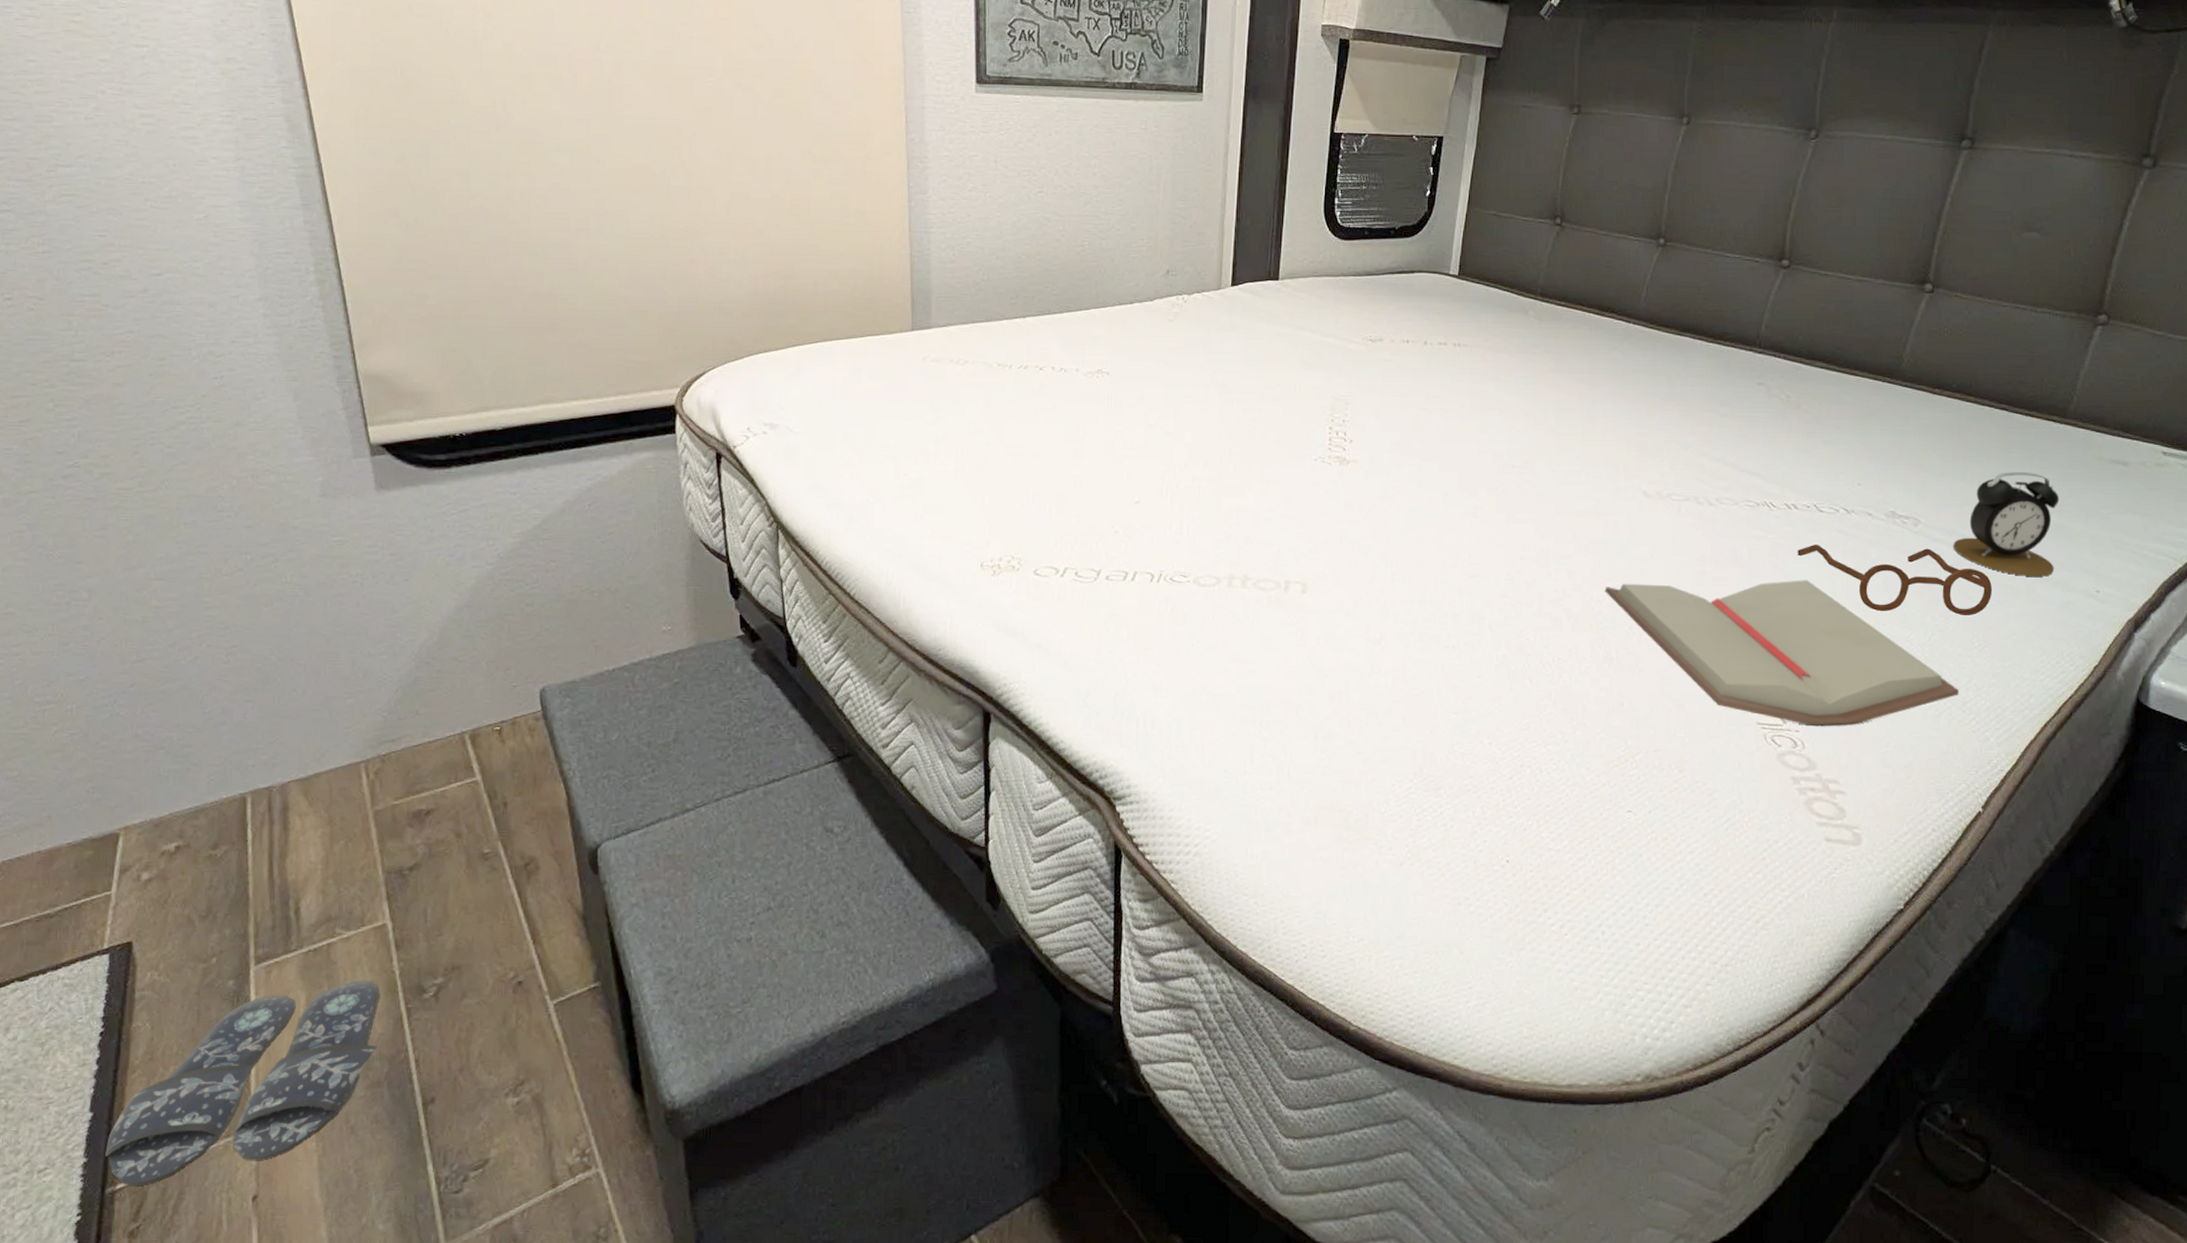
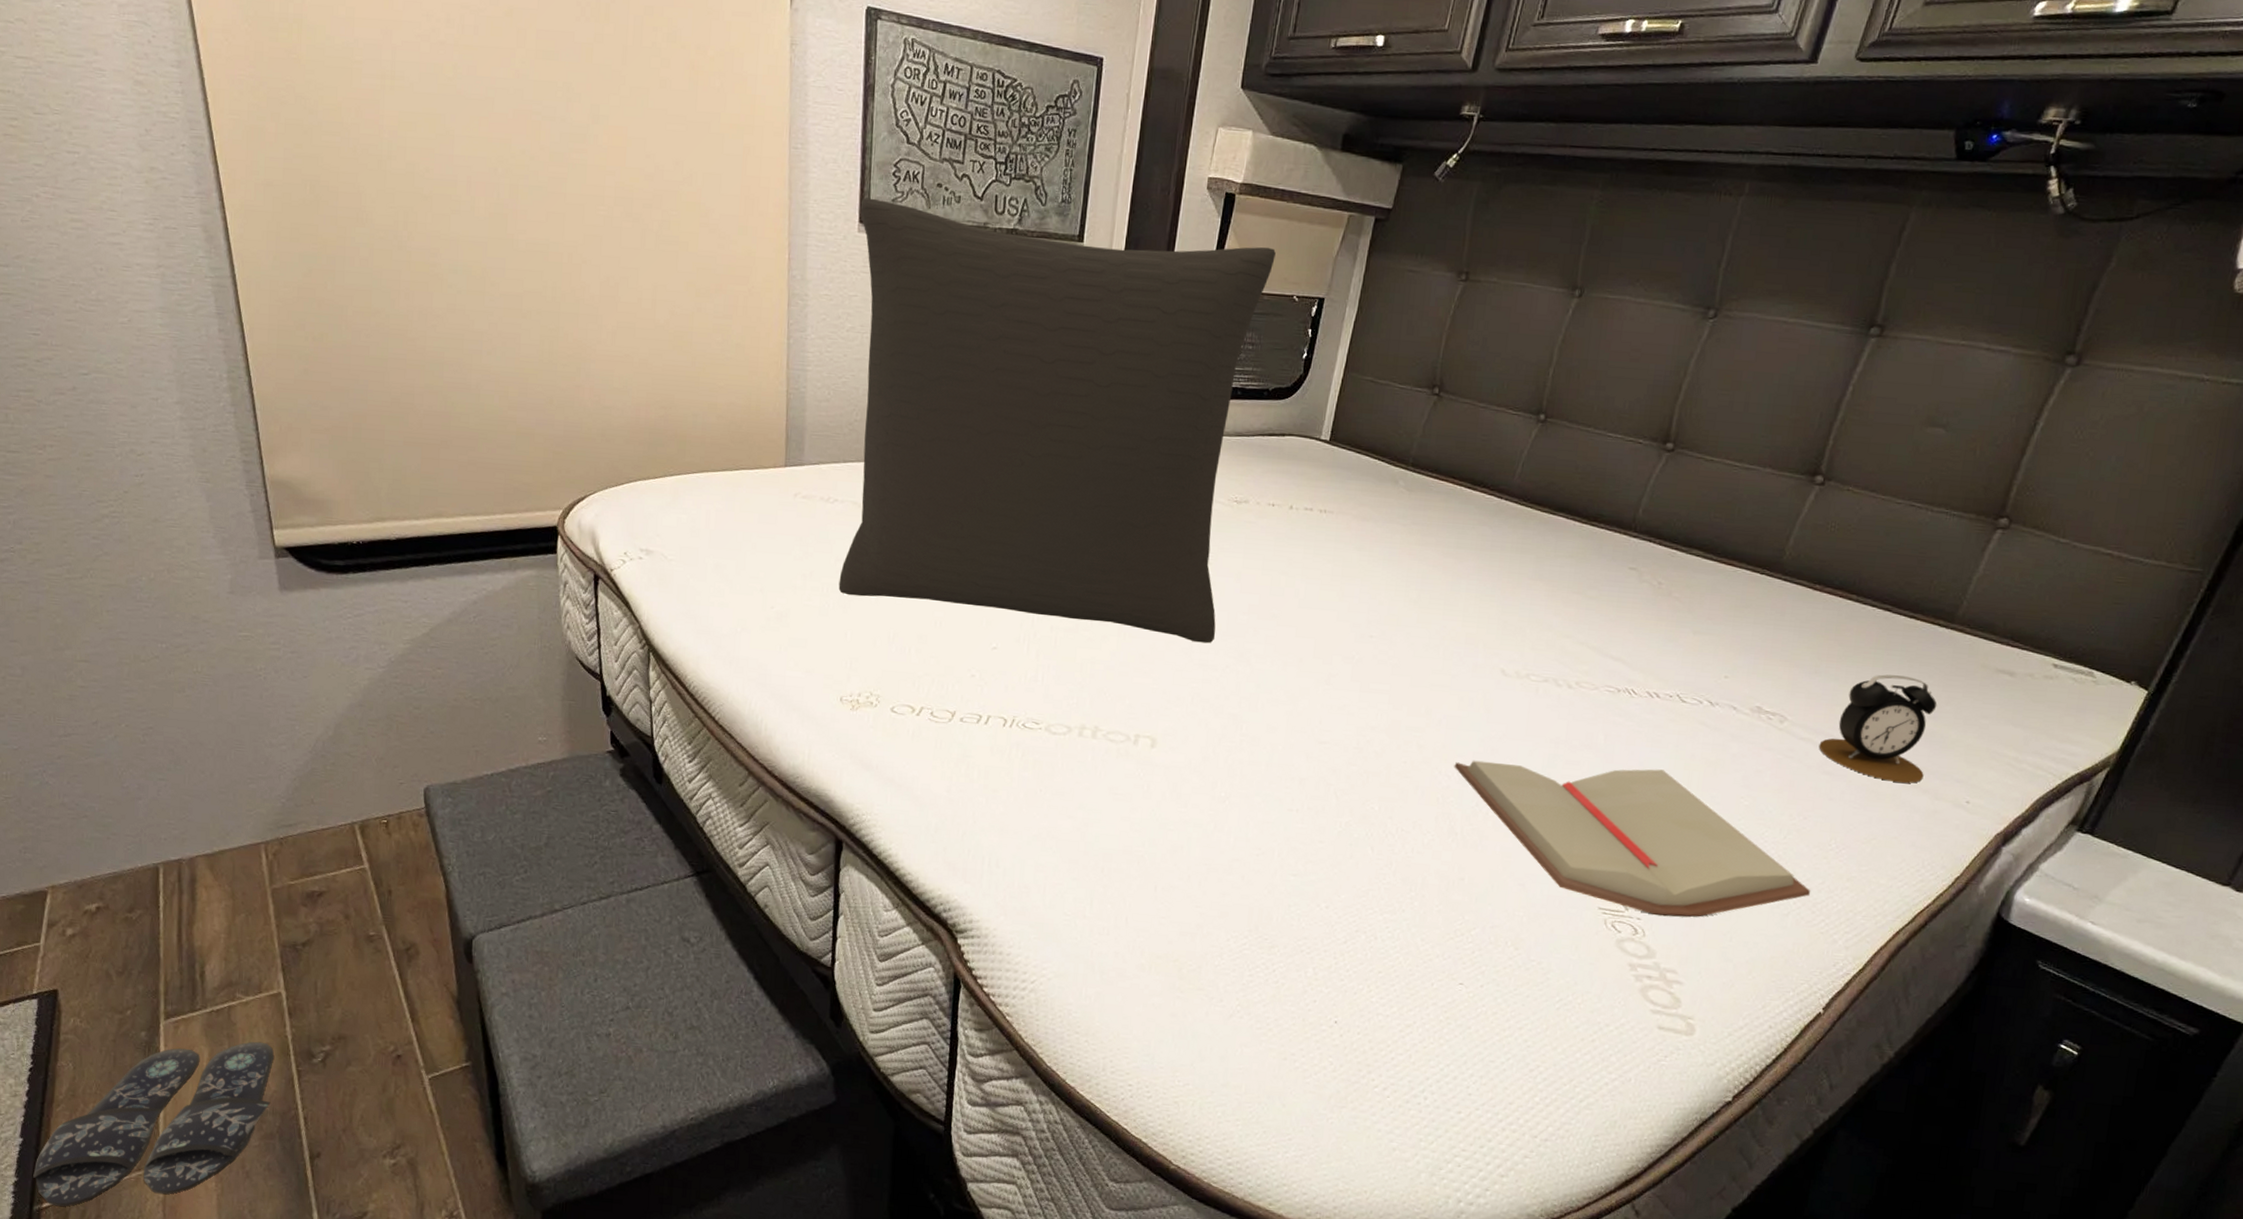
pillow: none [973,58,1392,484] -> present [838,197,1276,643]
glasses: present [1797,545,1993,616] -> none [1655,734,1857,818]

